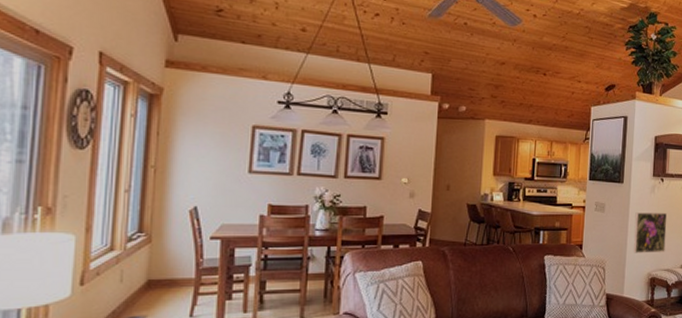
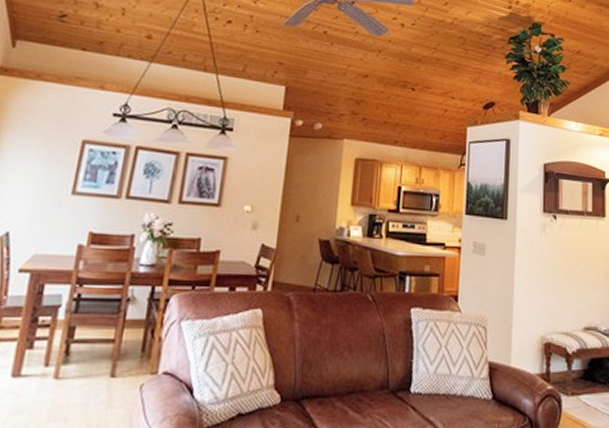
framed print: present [633,212,668,253] -> none [521,257,563,310]

